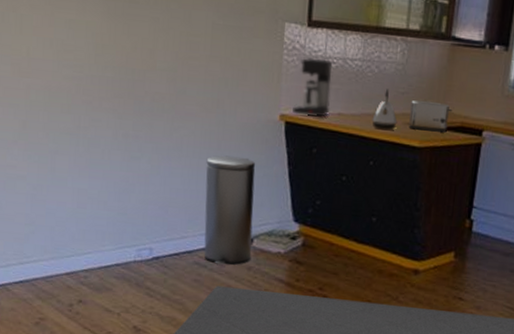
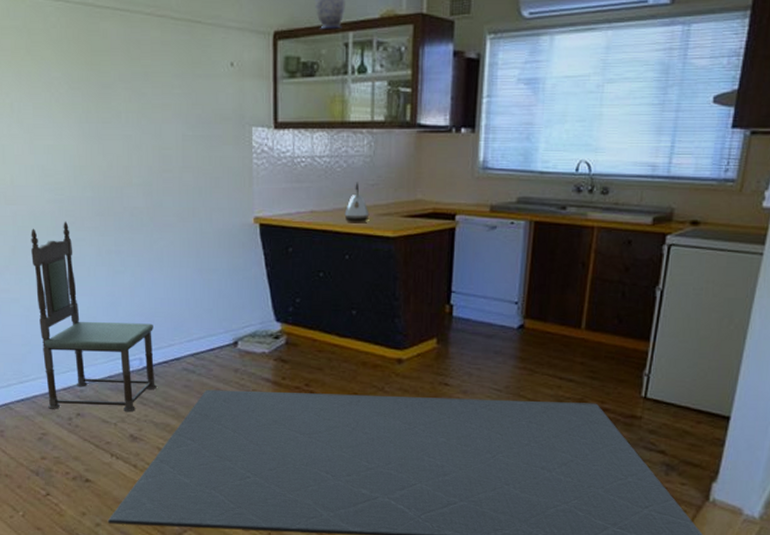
dining chair: none [43,100,167,303] -> present [31,221,157,413]
pedal bin: present [204,155,256,265] -> none [187,262,237,369]
coffee maker: present [292,57,332,117] -> none [266,159,303,216]
toaster: present [408,99,453,133] -> none [380,190,424,220]

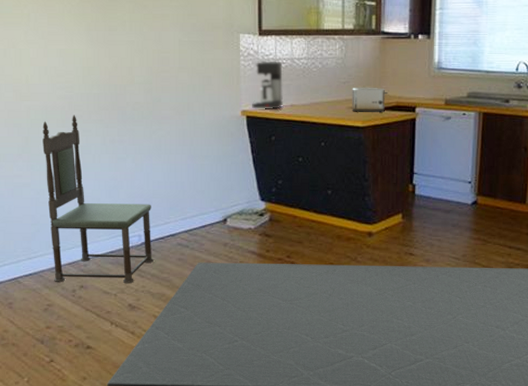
coffee maker: none [266,159,303,216] -> present [252,61,284,109]
kettle: present [344,182,370,223] -> none [320,80,342,115]
toaster: none [380,190,424,220] -> present [351,87,388,112]

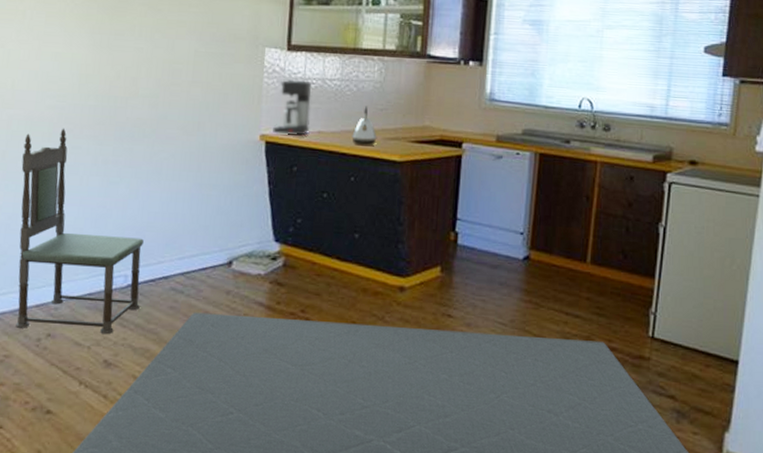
kettle: none [320,80,342,115] -> present [352,106,377,146]
toaster: present [351,87,388,112] -> none [387,115,432,146]

